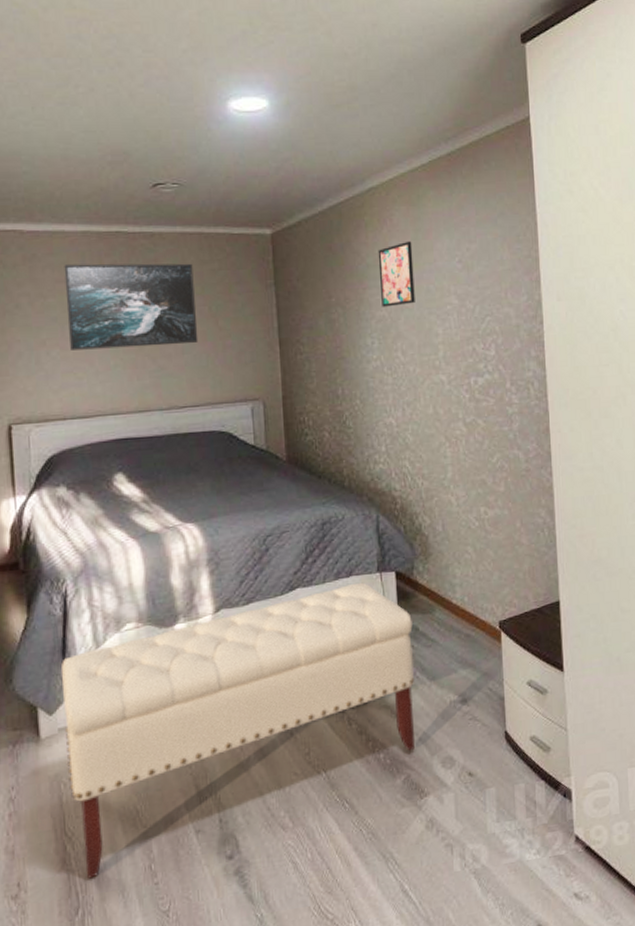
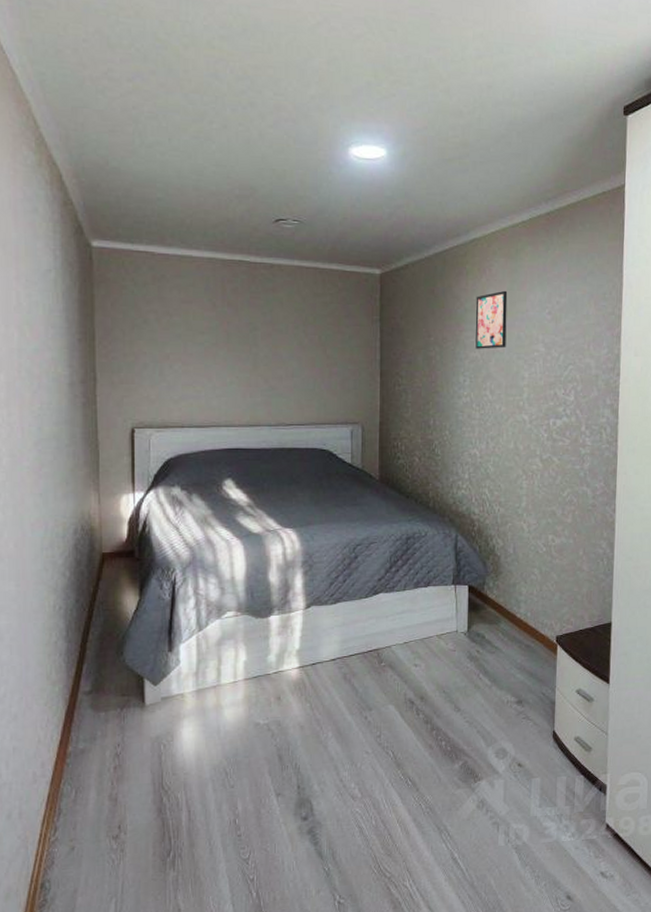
bench: present [62,582,416,879] -> none [167,592,480,827]
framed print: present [64,263,199,350] -> none [190,287,308,368]

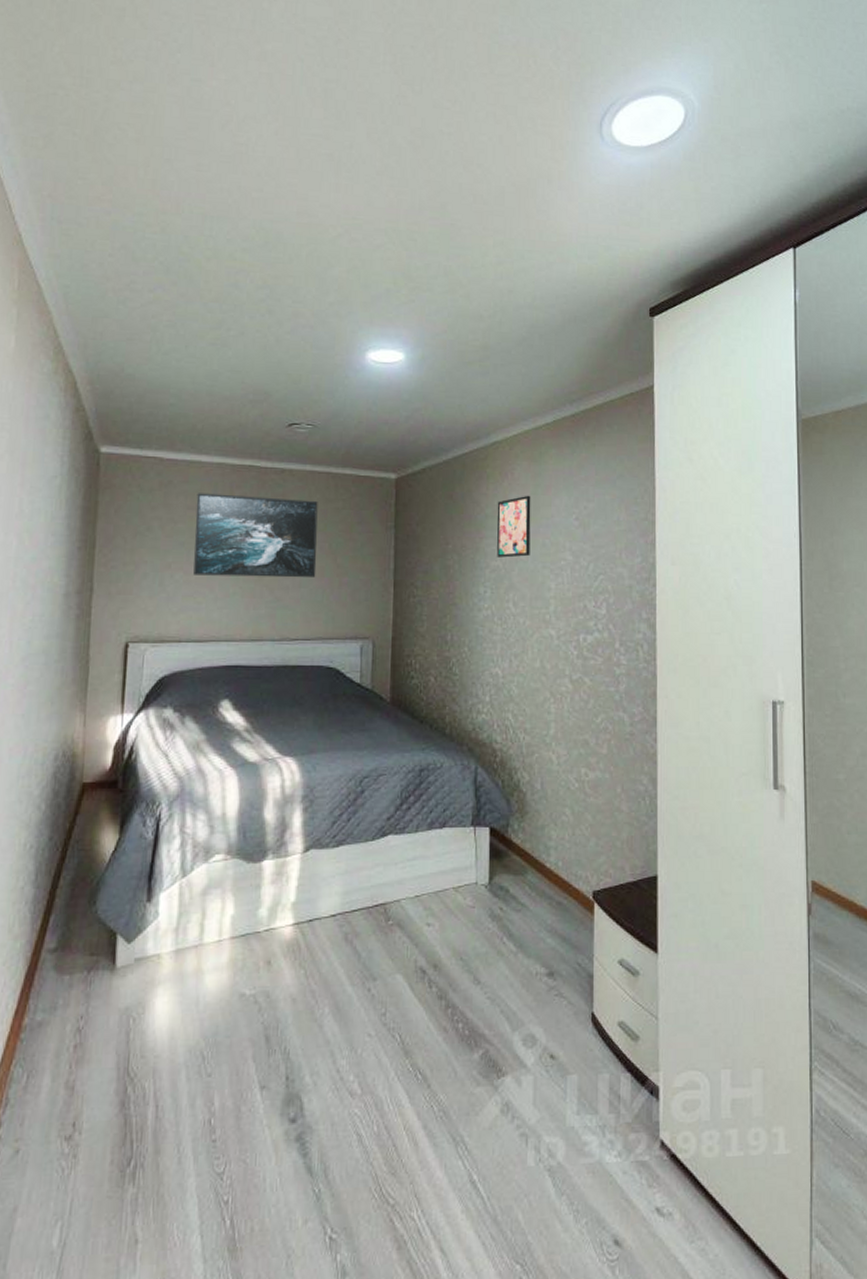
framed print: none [190,287,308,368] -> present [193,493,318,578]

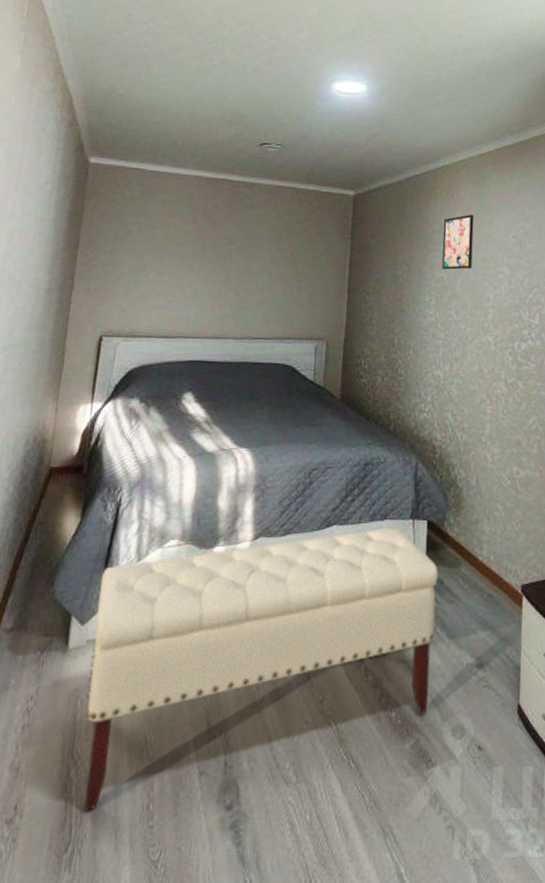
bench: none [138,835,503,1127] -> present [84,527,438,811]
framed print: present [193,493,318,578] -> none [166,202,283,282]

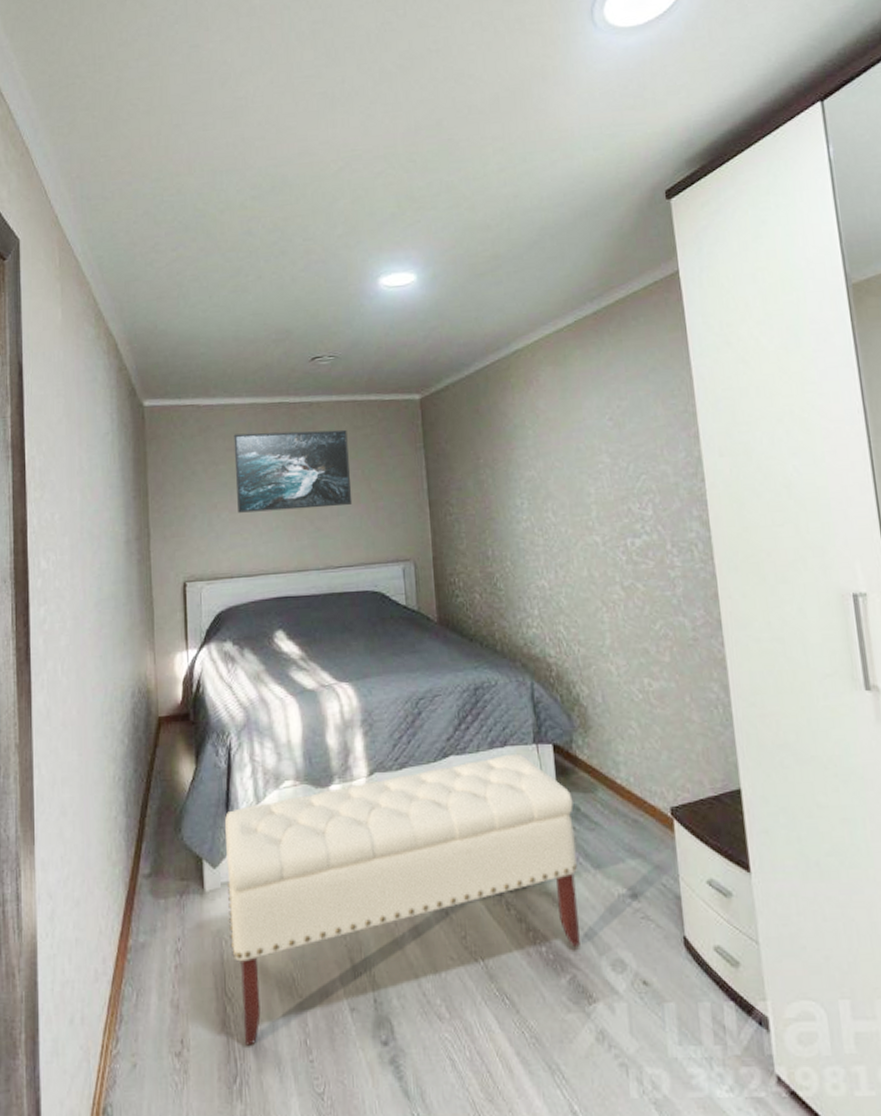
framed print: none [166,202,283,282] -> present [233,429,353,513]
wall art: present [442,214,474,270] -> none [525,400,565,467]

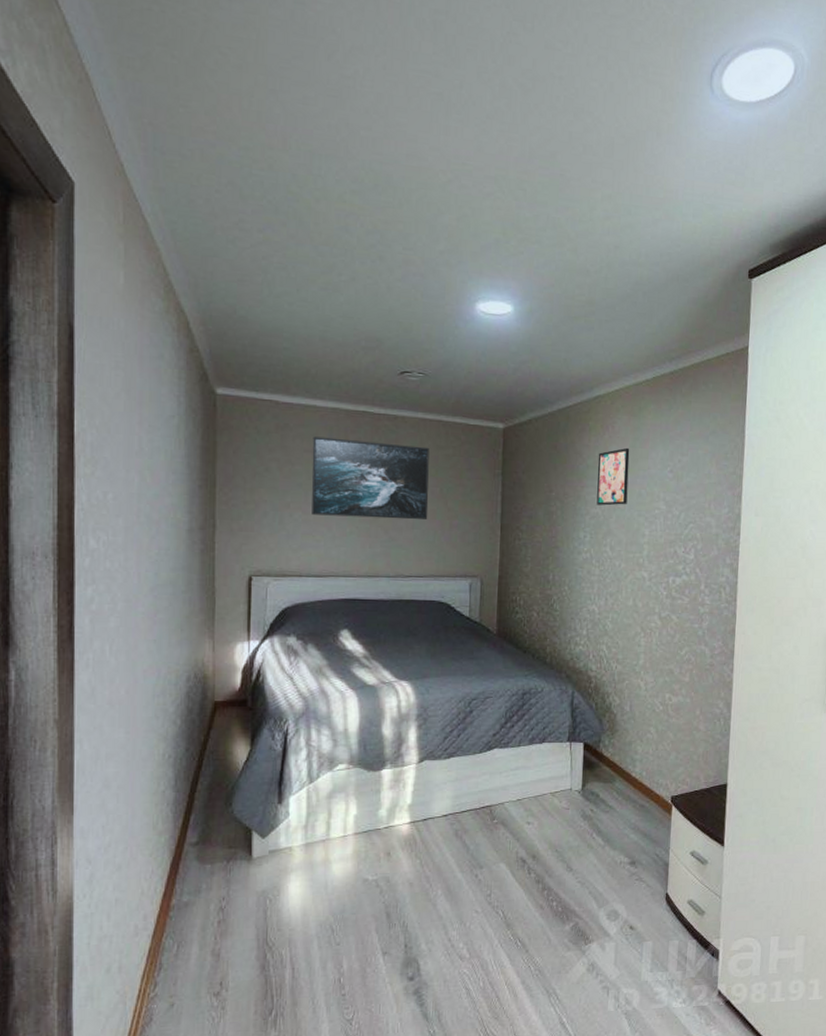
bench: present [225,753,582,1046] -> none [274,749,594,985]
wall art: none [525,400,565,467] -> present [597,447,630,506]

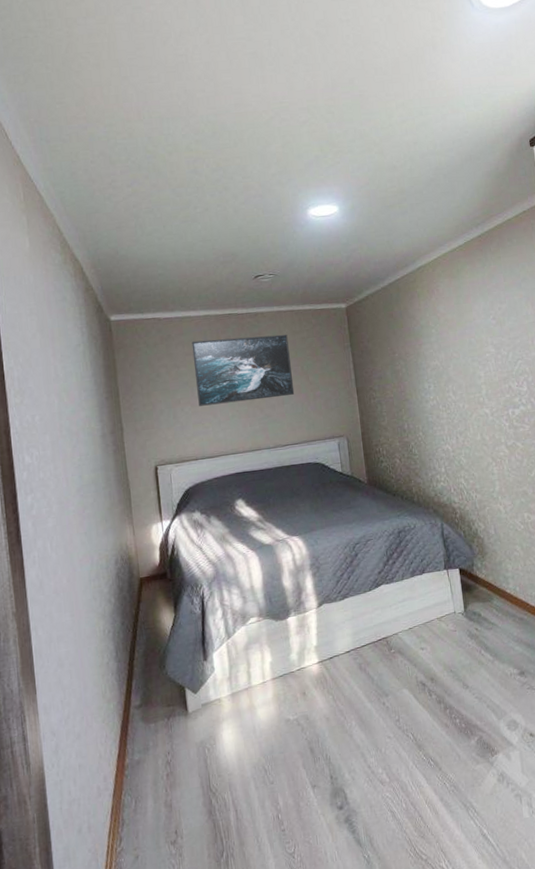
wall art: present [597,447,630,506] -> none [429,305,461,358]

